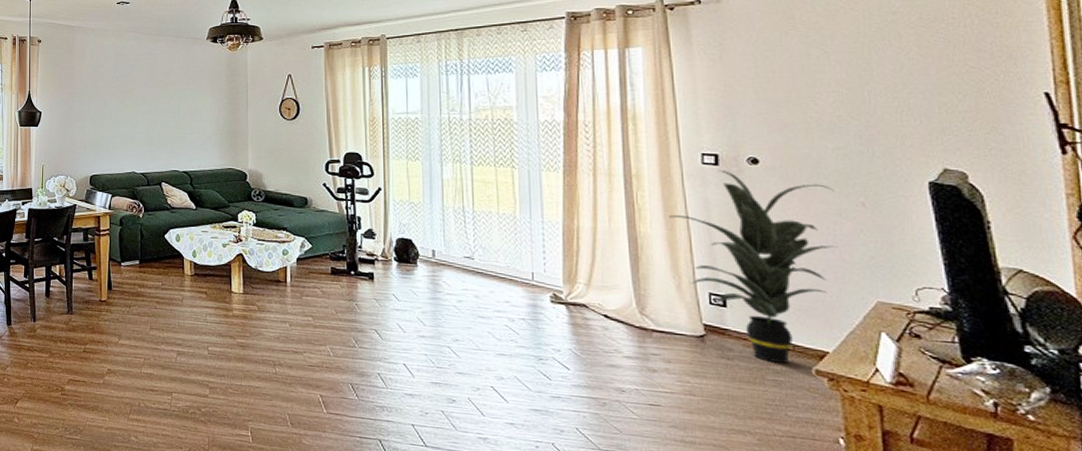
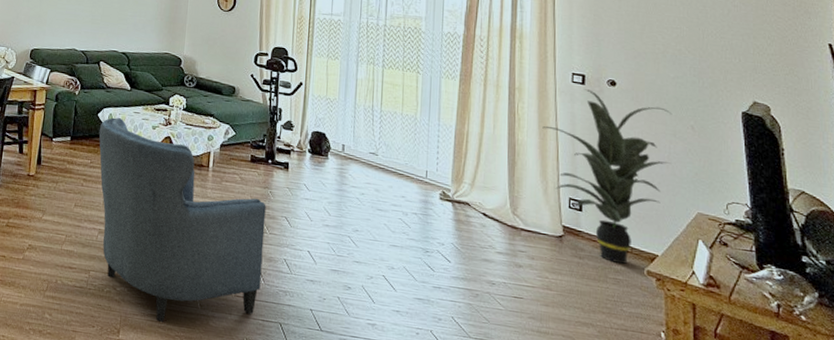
armchair: none [167,238,355,442] -> present [99,117,266,322]

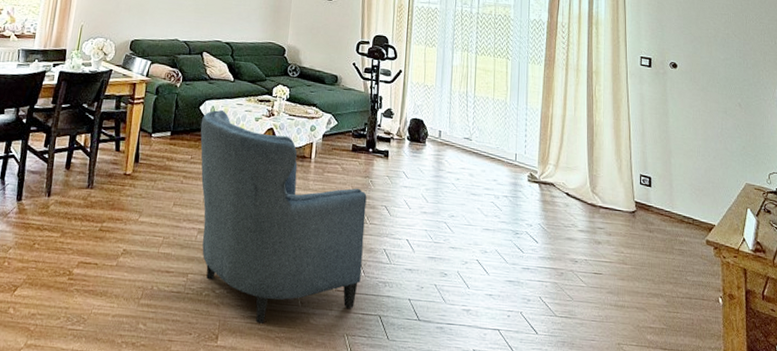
indoor plant: present [542,89,672,264] -> none [616,71,723,235]

